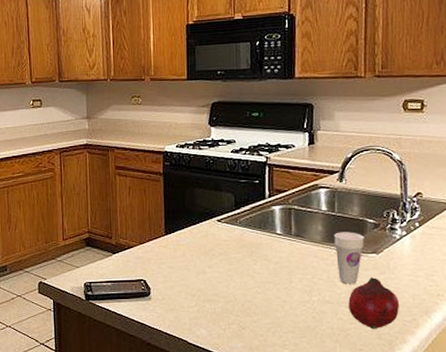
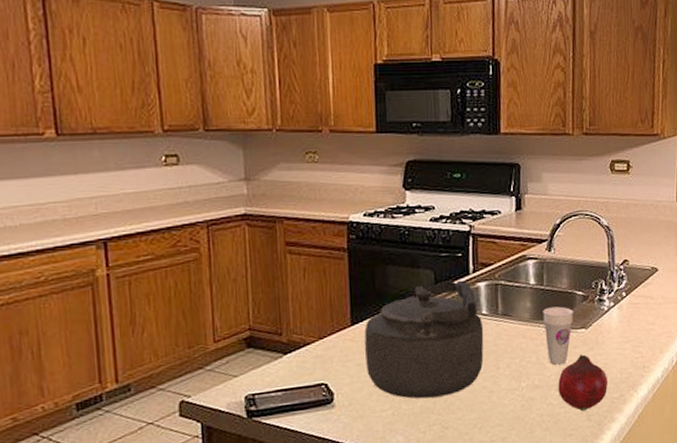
kettle: none [175,203,278,301] -> present [364,280,484,399]

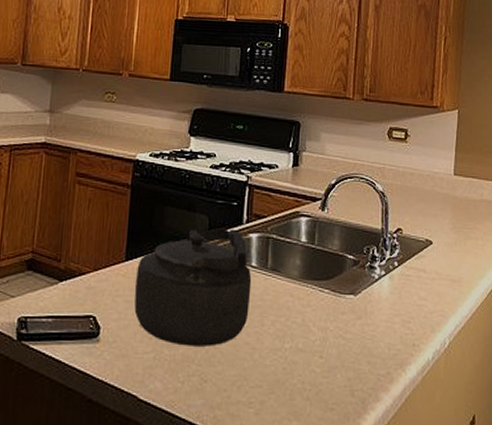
cup: present [543,306,574,365] -> none [312,268,343,329]
fruit: present [558,354,608,412] -> none [322,322,374,385]

